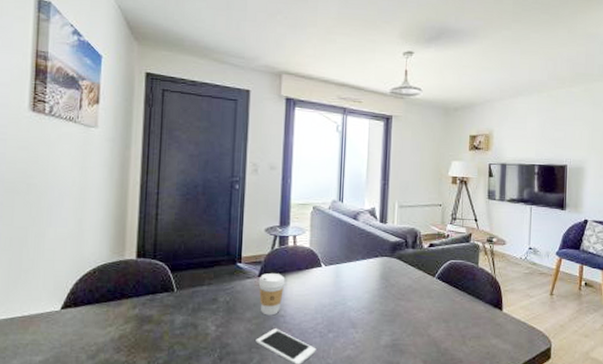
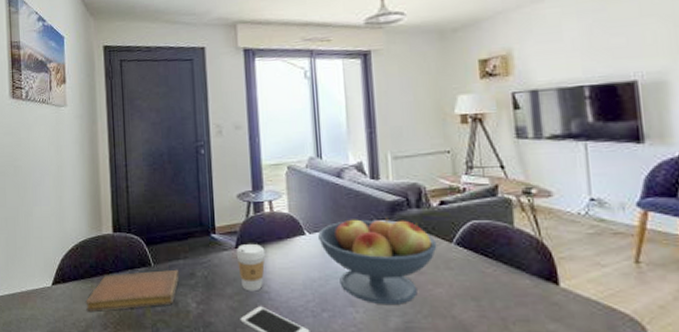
notebook: none [98,295,202,335] -> present [86,269,180,312]
fruit bowl: none [332,254,424,327] -> present [318,217,437,306]

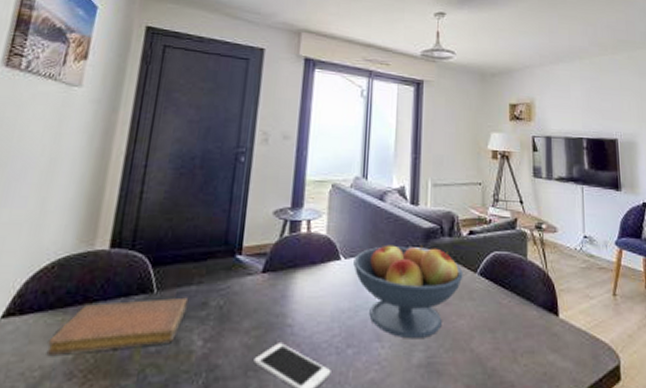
coffee cup: present [236,244,266,292] -> none [261,268,295,325]

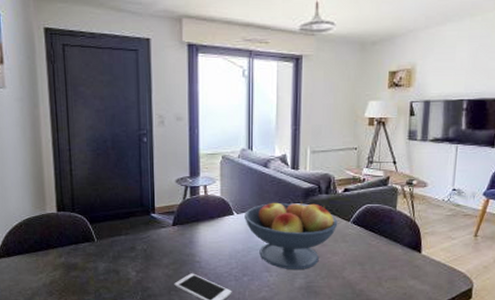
notebook: present [46,297,189,355] -> none [31,244,121,281]

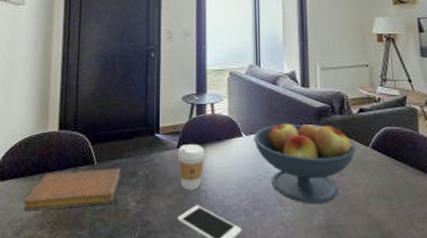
notebook: none [31,244,121,281] -> present [23,168,122,211]
coffee cup: none [173,223,199,262] -> present [177,144,205,191]

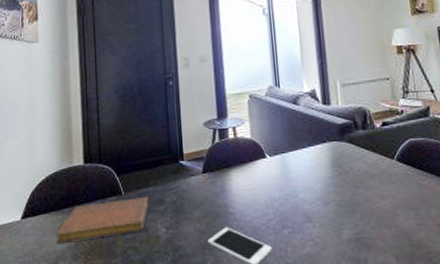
coffee cup: present [177,144,205,191] -> none [203,169,230,214]
fruit bowl: present [254,122,356,204] -> none [278,138,381,219]

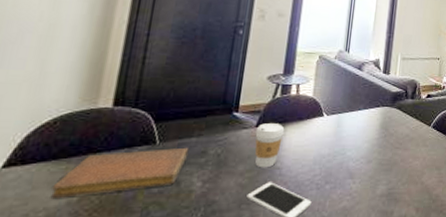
coffee cup: none [203,169,230,214] -> present [254,123,285,168]

